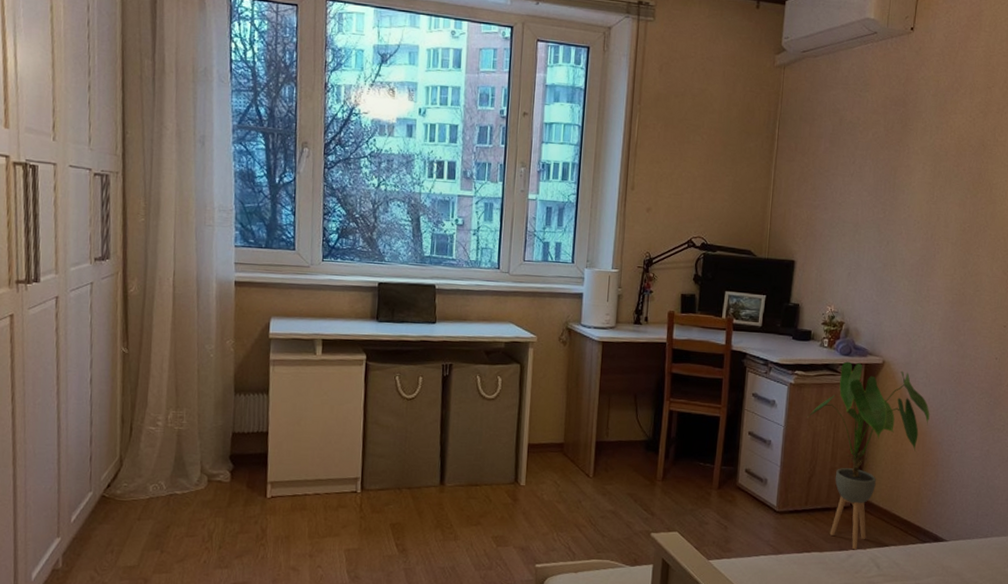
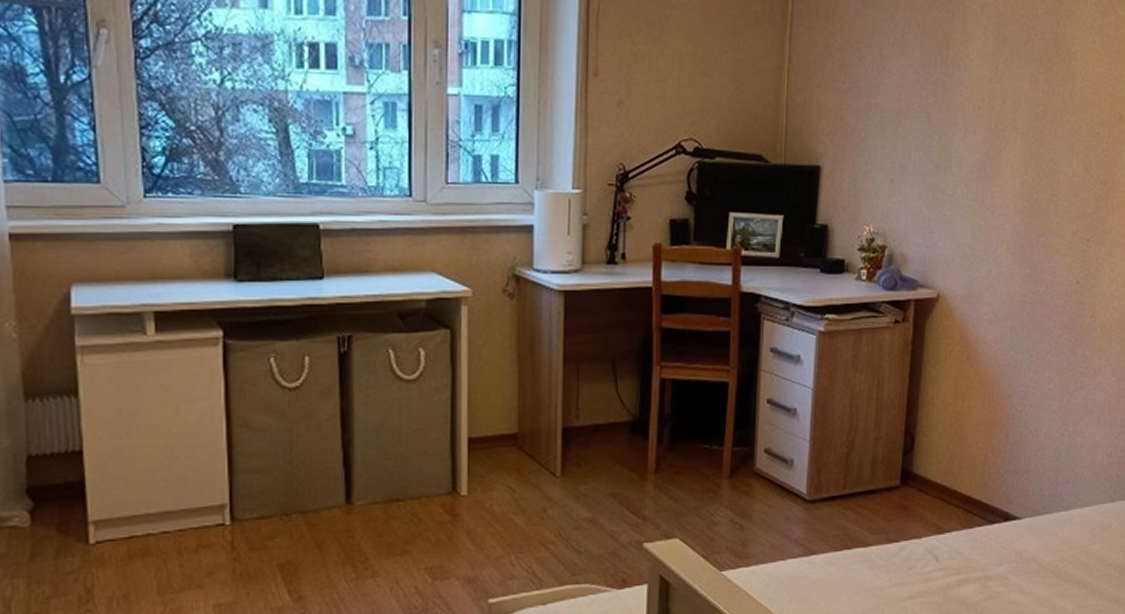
house plant: present [807,361,930,550] -> none [843,298,997,541]

